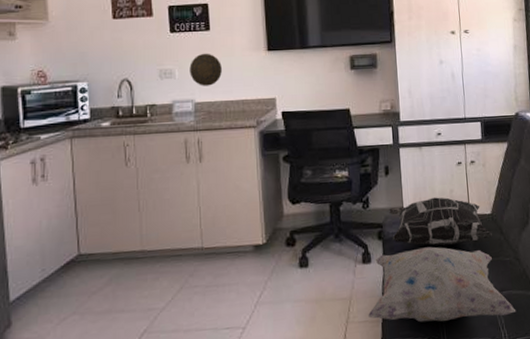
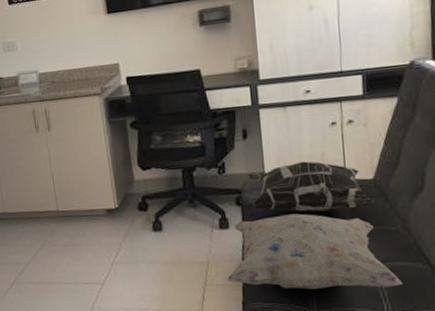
decorative plate: present [189,53,222,86] -> none [30,22,63,57]

